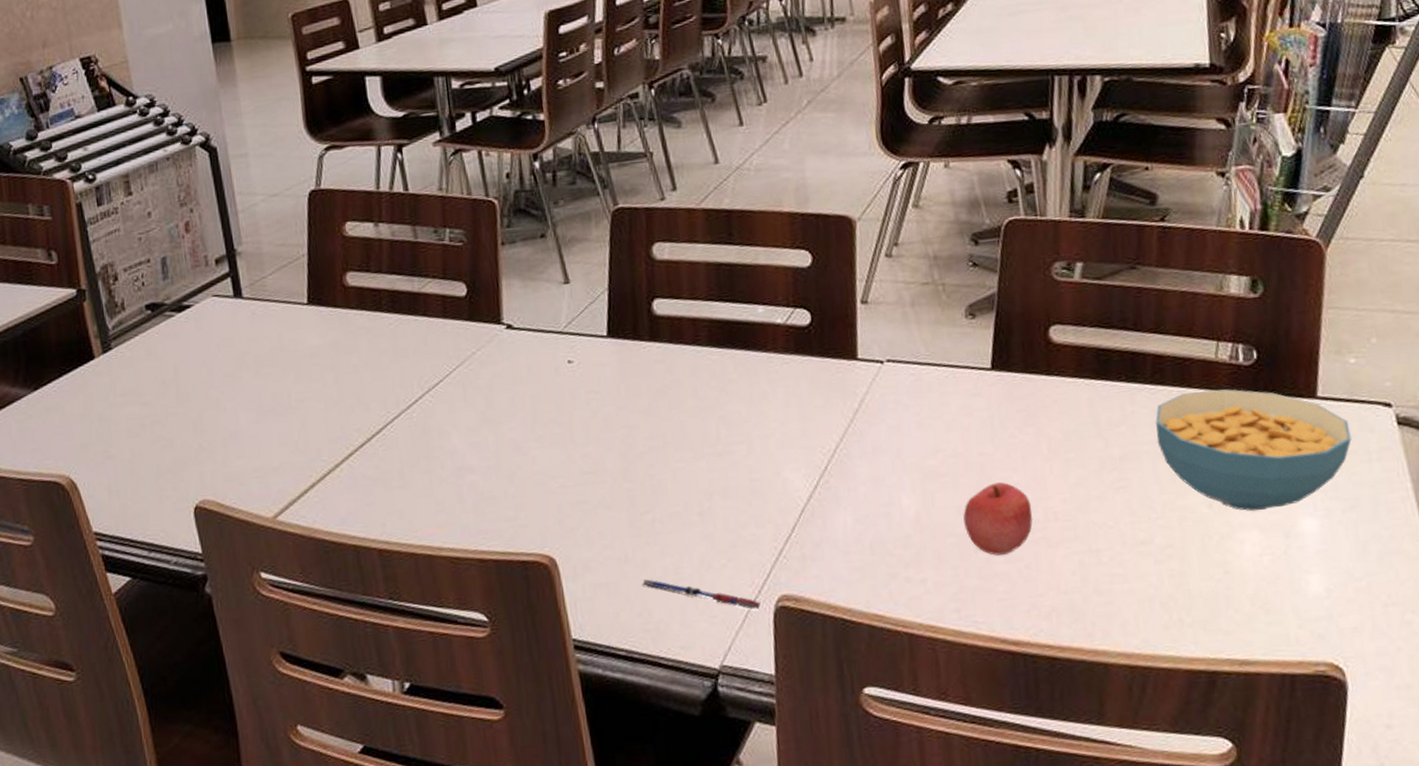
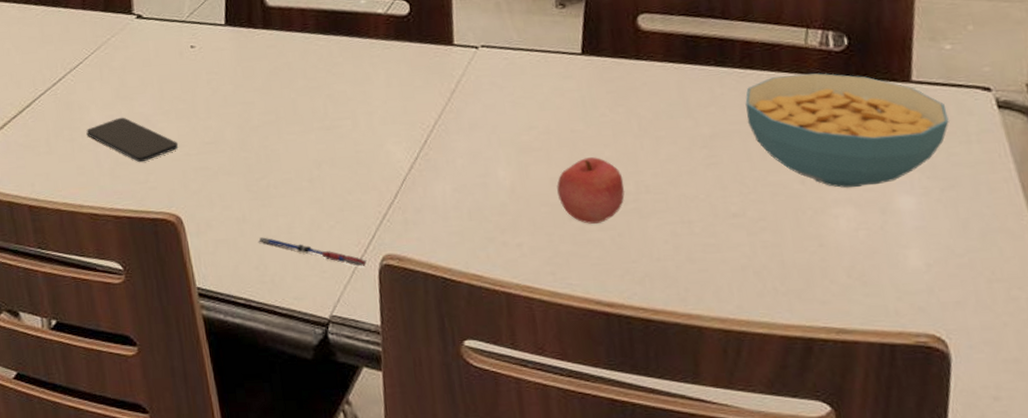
smartphone: none [446,444,552,497] -> present [86,117,178,163]

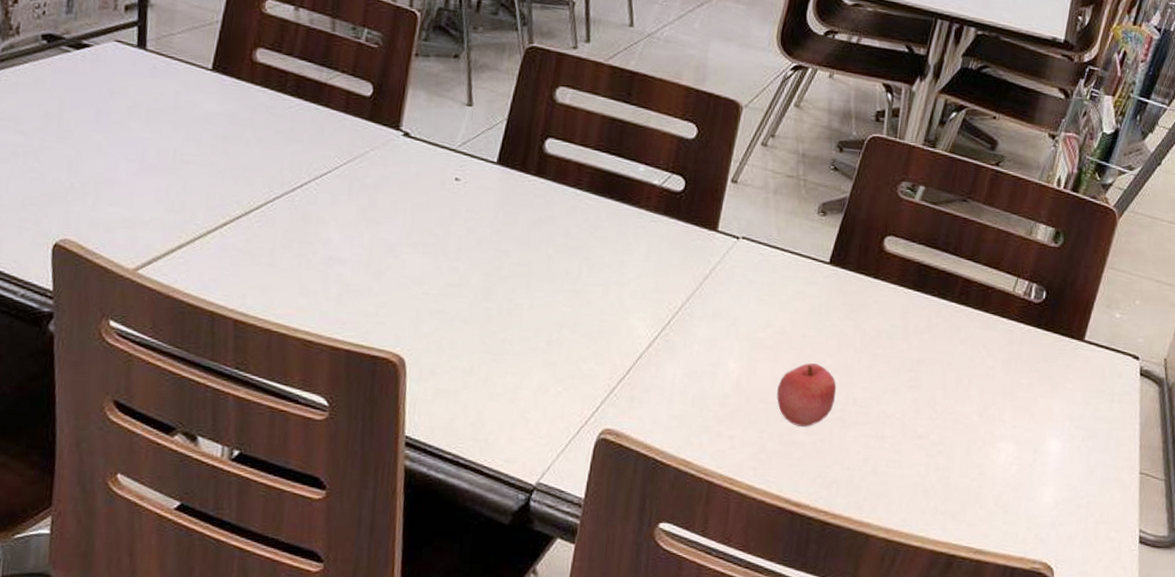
smartphone: present [86,117,178,163] -> none [319,240,418,294]
pen: present [259,237,367,267] -> none [481,393,586,437]
cereal bowl: present [745,73,949,189] -> none [950,316,1103,427]

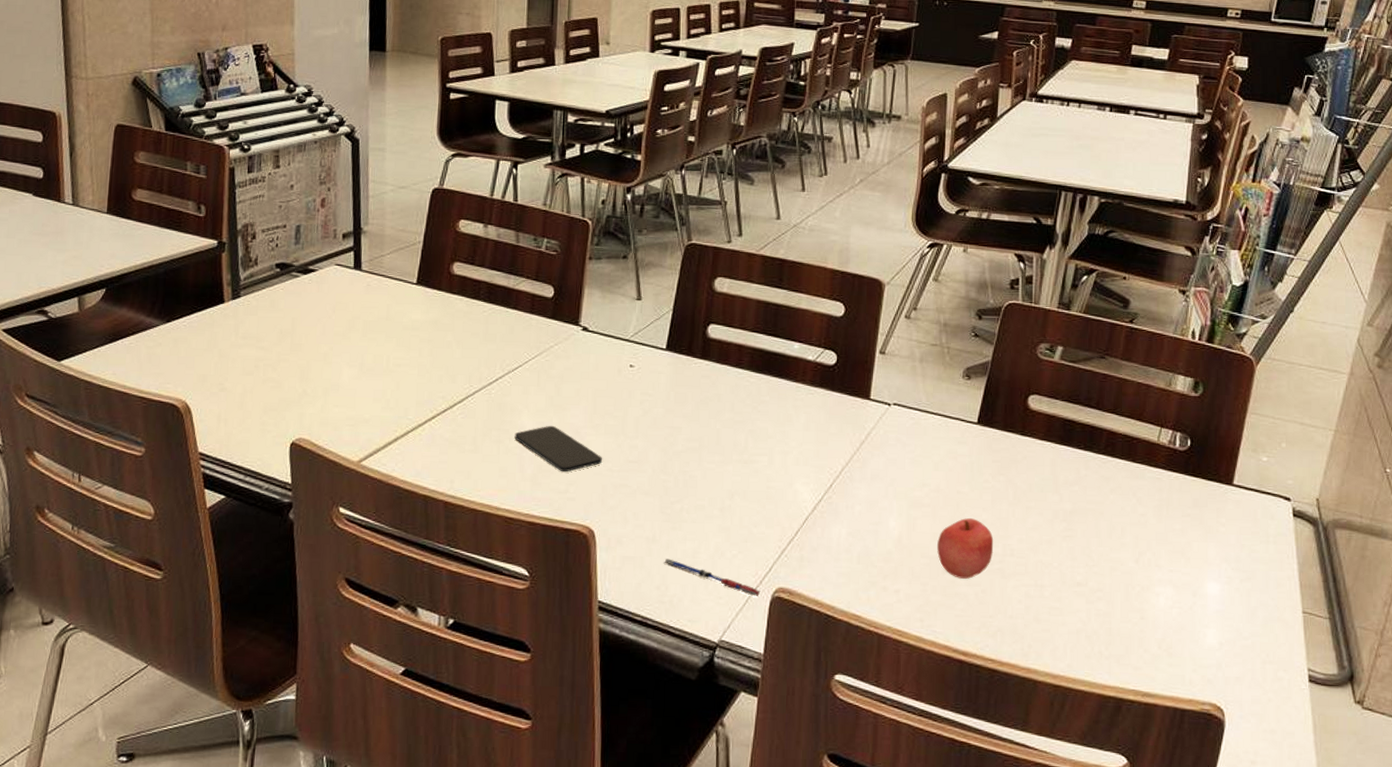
smartphone: none [319,240,418,294] -> present [514,425,602,472]
pen: none [481,393,586,437] -> present [664,558,761,596]

